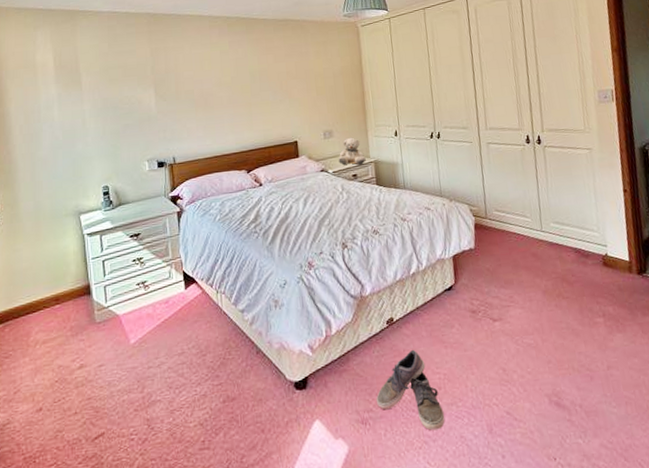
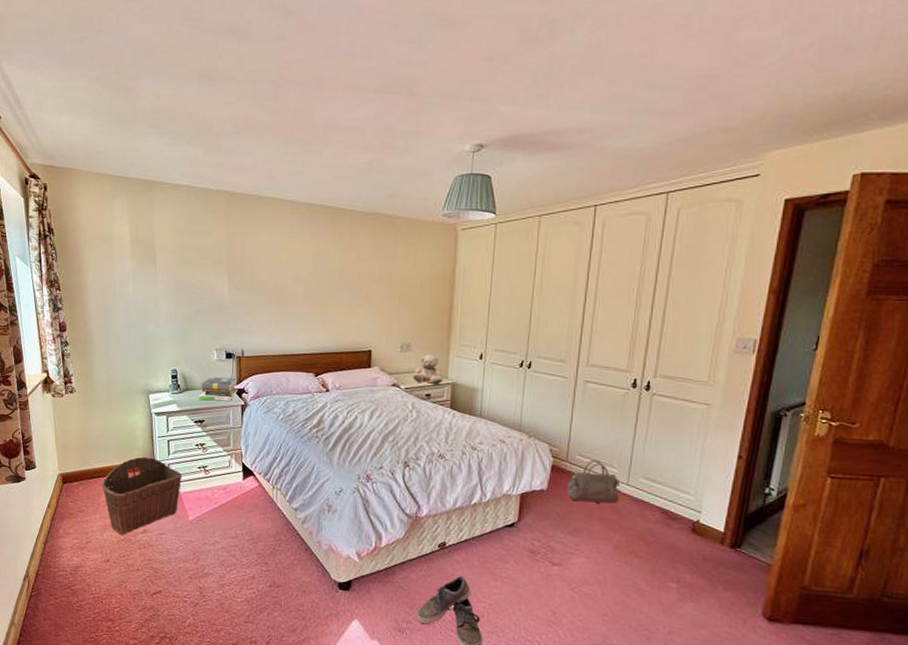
wicker basket: none [30,281,121,375] -> present [101,457,183,535]
books: none [133,186,172,213] -> present [199,377,237,402]
shoulder bag: none [491,212,538,255] -> present [567,460,621,504]

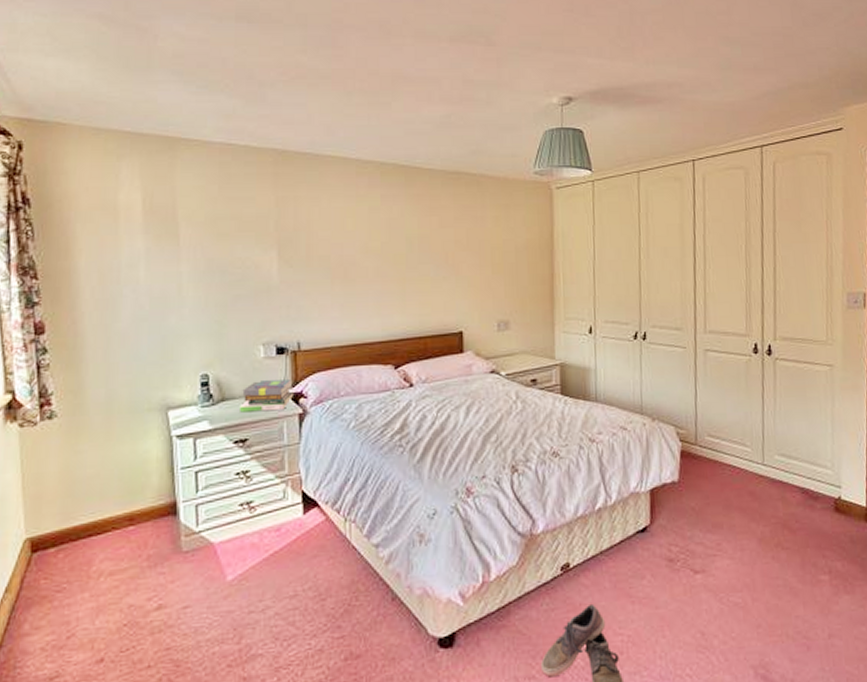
wicker basket: present [101,457,183,535] -> none [93,498,217,617]
teddy bear: present [413,354,443,385] -> none [514,331,550,368]
shoulder bag: present [567,460,621,504] -> none [700,439,757,491]

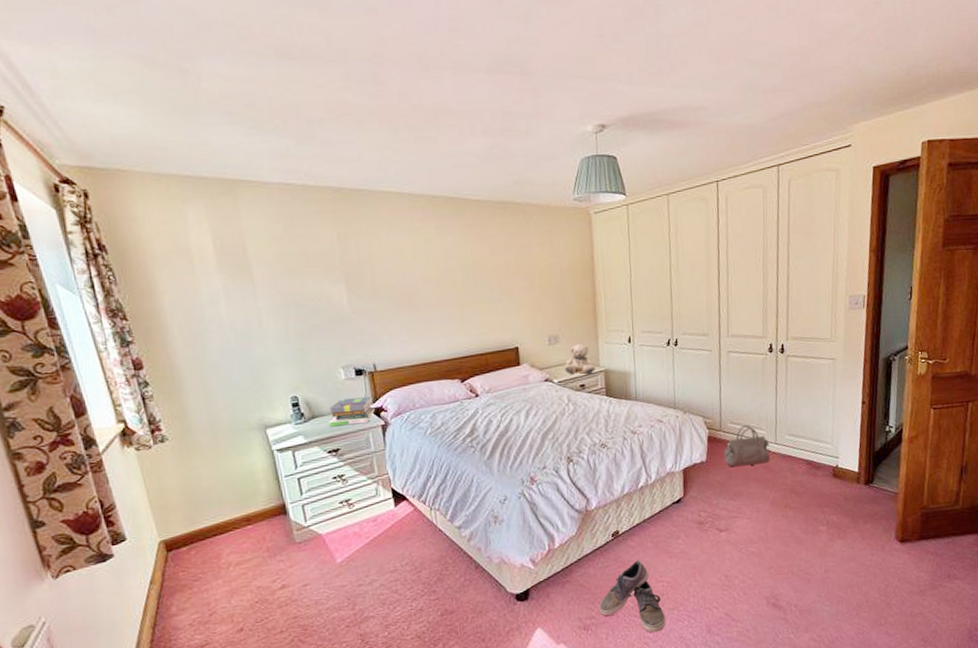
teddy bear: none [514,331,550,368] -> present [564,343,595,375]
shoulder bag: none [700,439,757,491] -> present [724,425,771,467]

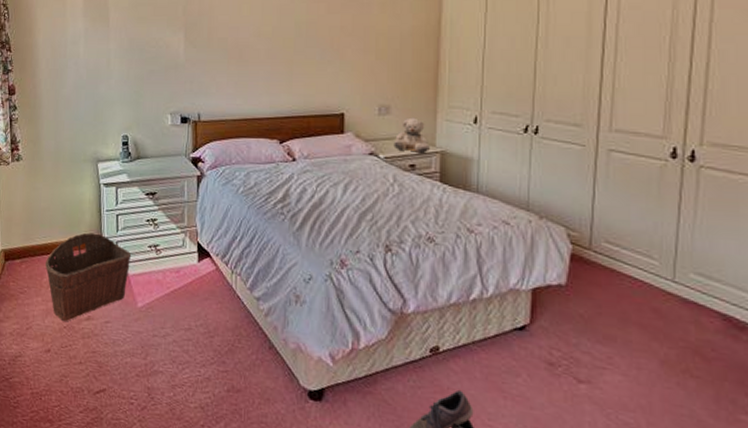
wicker basket: none [219,501,322,596] -> present [45,232,132,321]
books: present [329,397,375,427] -> none [151,144,193,172]
shoulder bag: present [724,425,771,467] -> none [592,248,664,306]

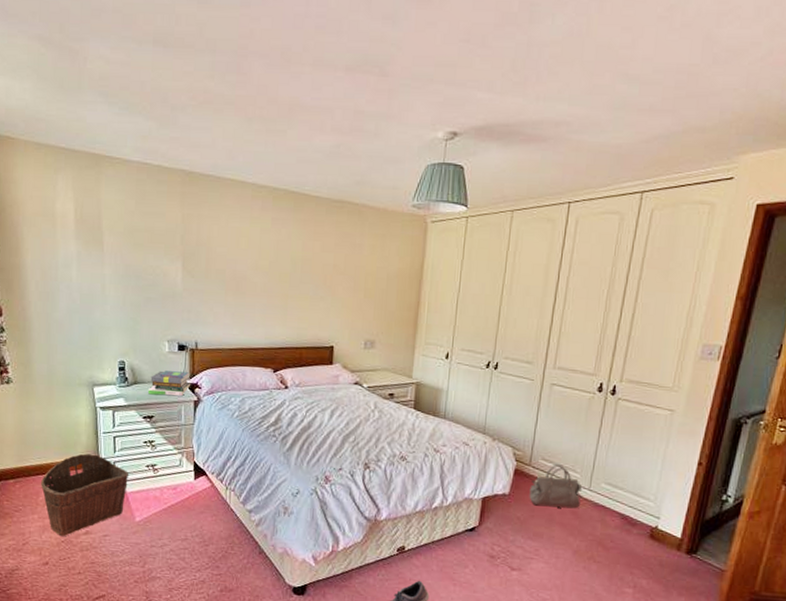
books: none [151,144,193,172] -> present [148,371,190,397]
teddy bear: present [394,117,430,154] -> none [376,352,407,385]
shoulder bag: none [592,248,664,306] -> present [529,464,583,509]

